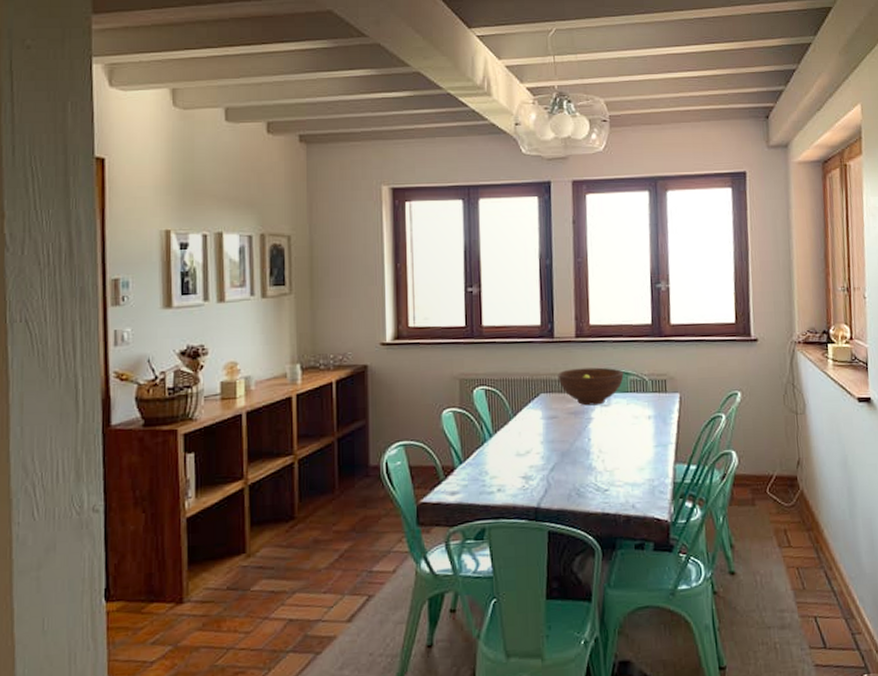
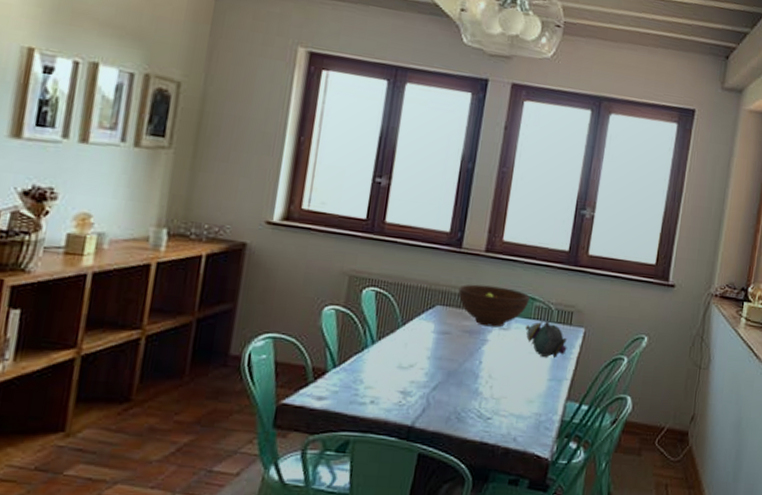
teapot: none [624,392,667,426] -> present [525,321,567,359]

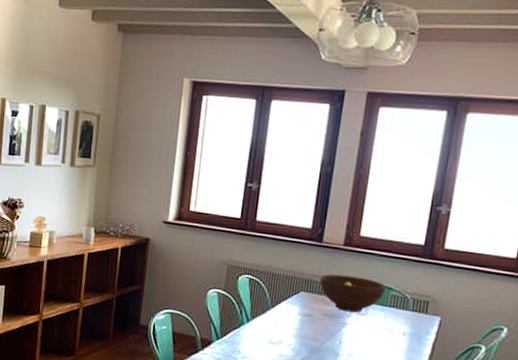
teapot: present [525,321,567,359] -> none [381,309,423,344]

